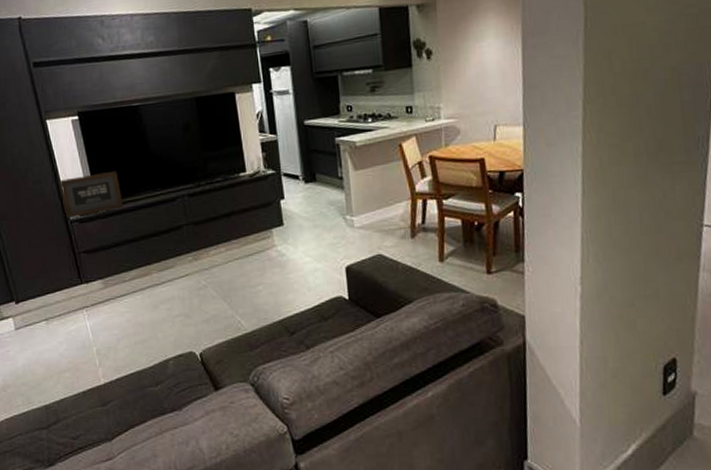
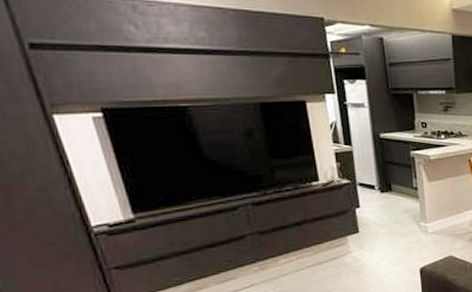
picture frame: present [59,170,124,219] -> none [76,176,170,231]

